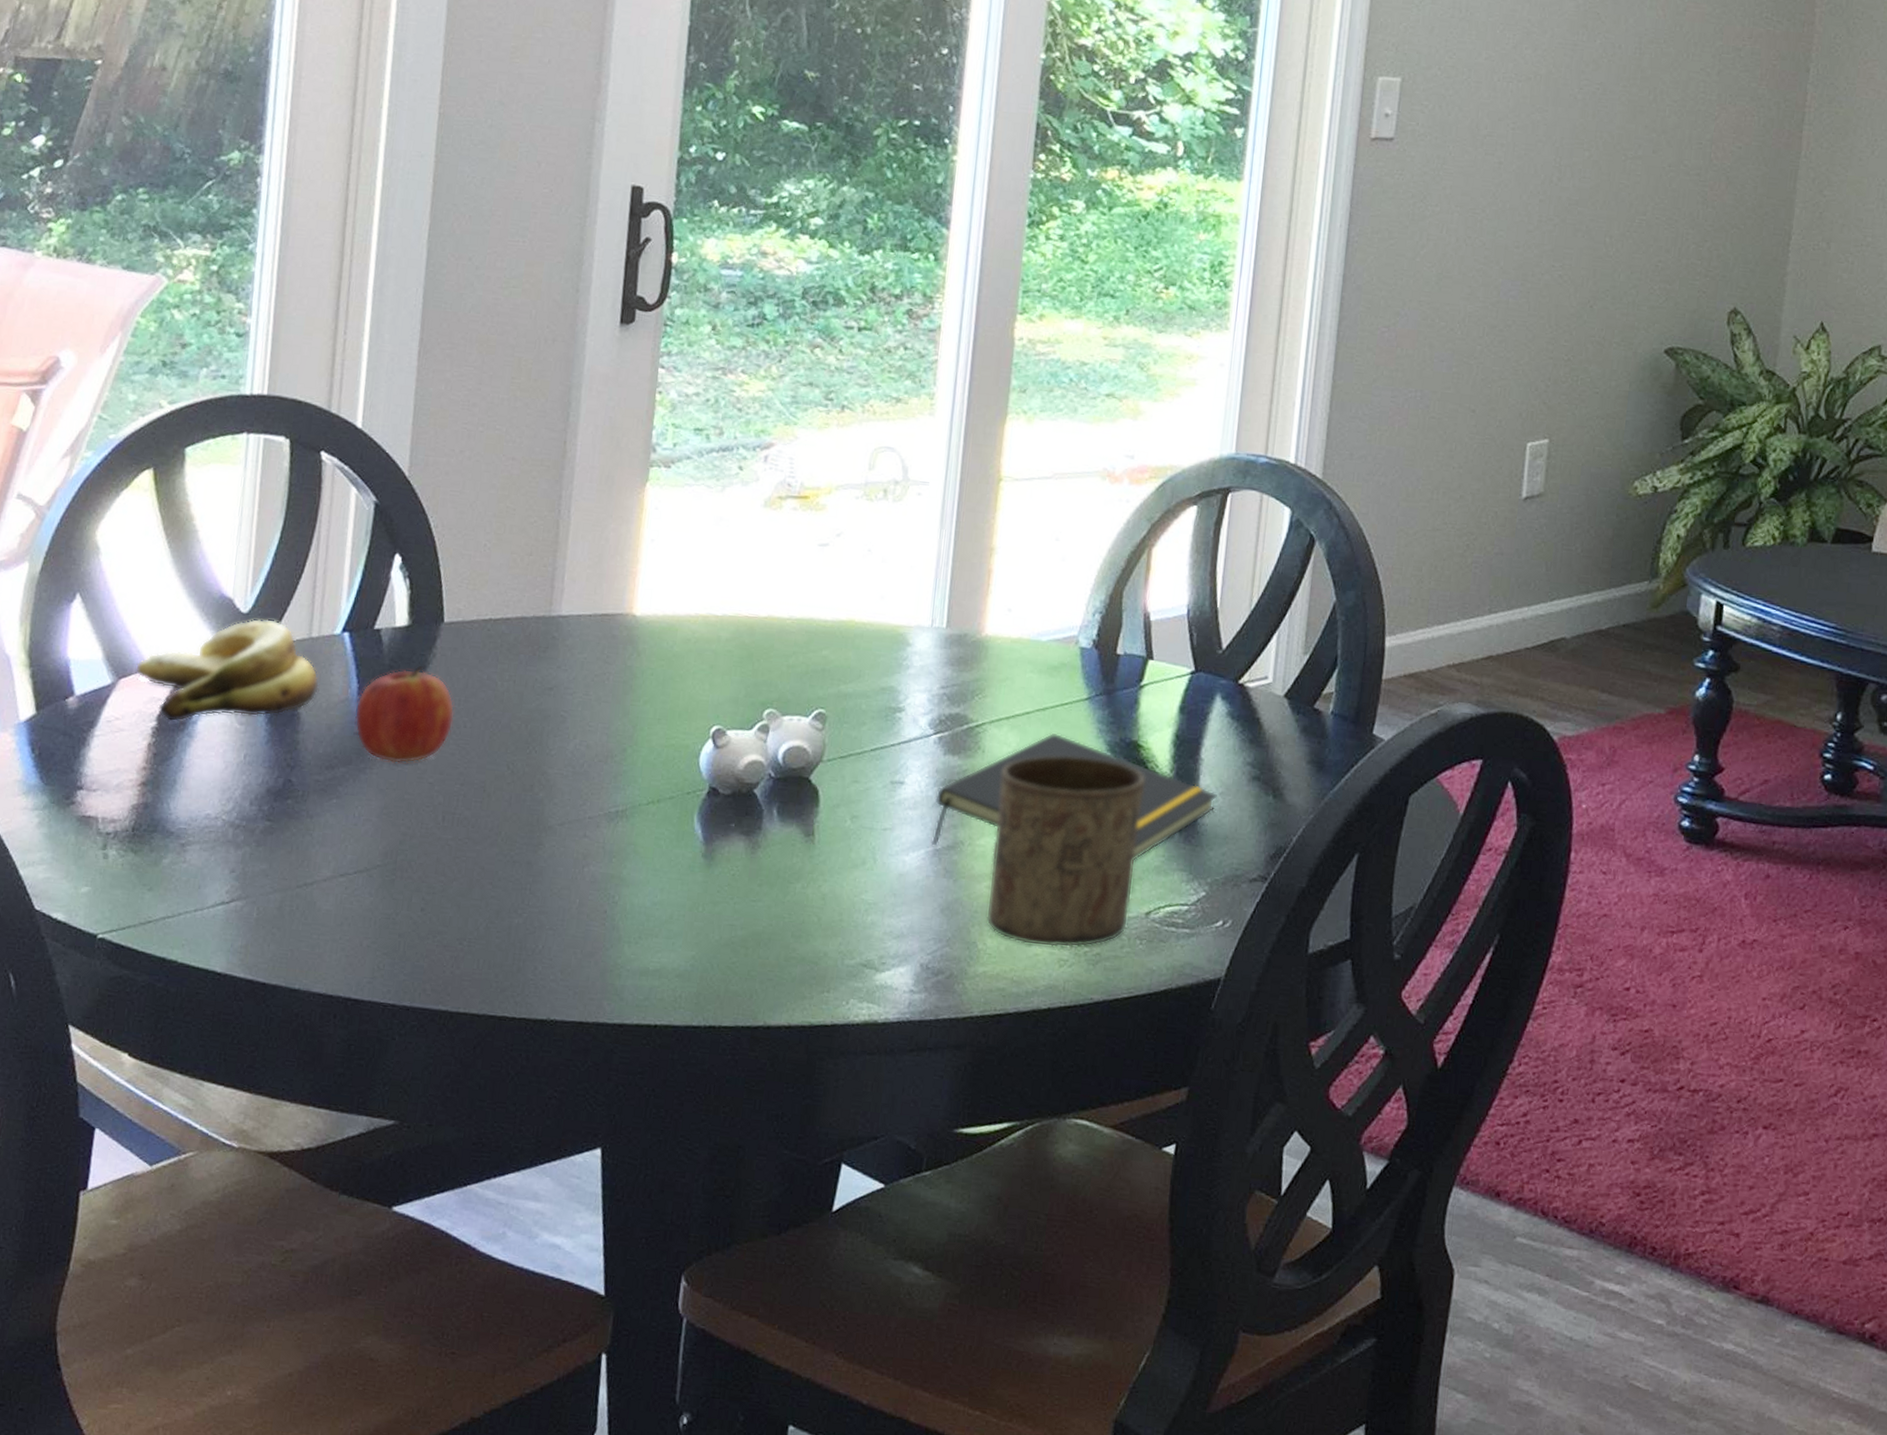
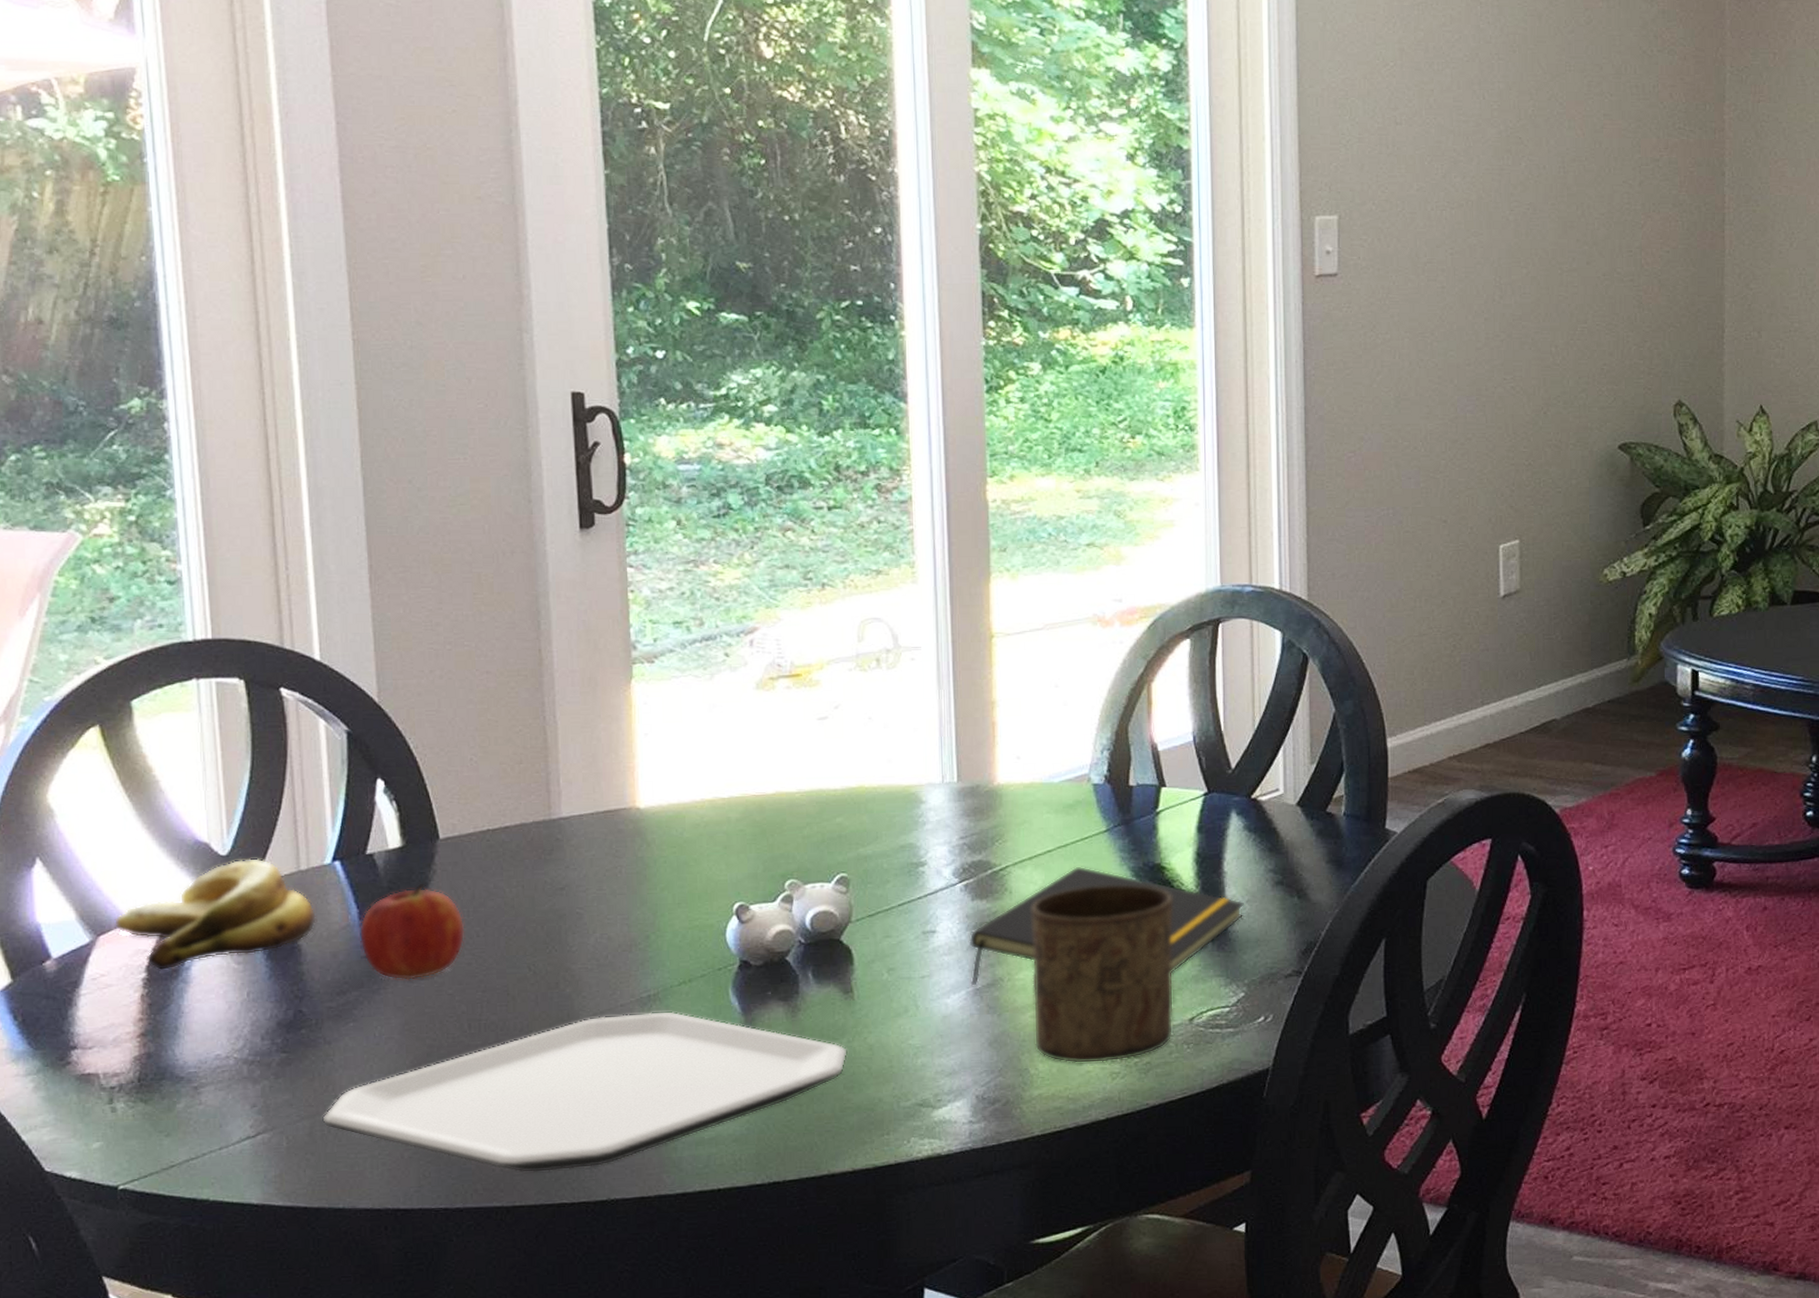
plate: none [293,825,801,984] -> present [322,1010,849,1173]

